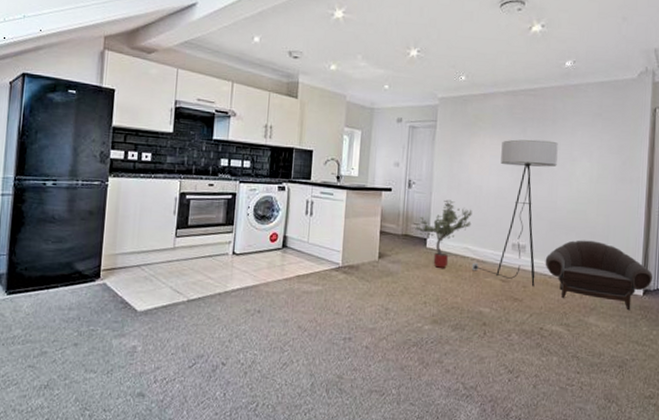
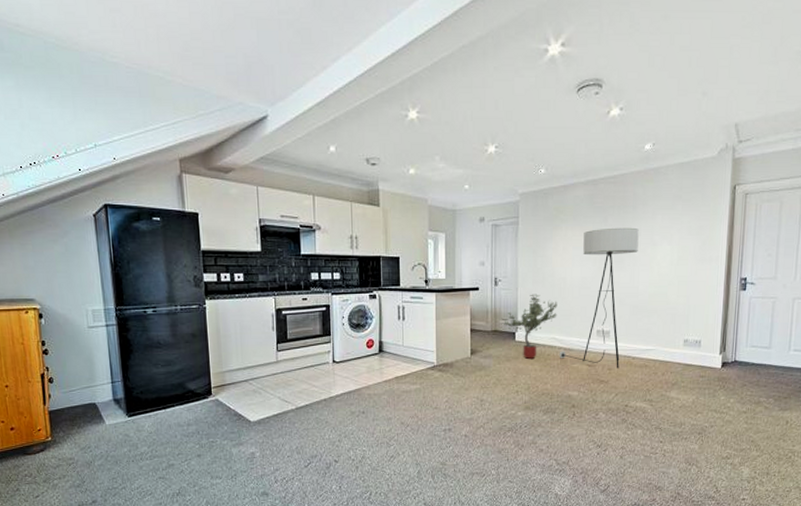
armchair: present [545,240,652,311] -> none [628,321,730,383]

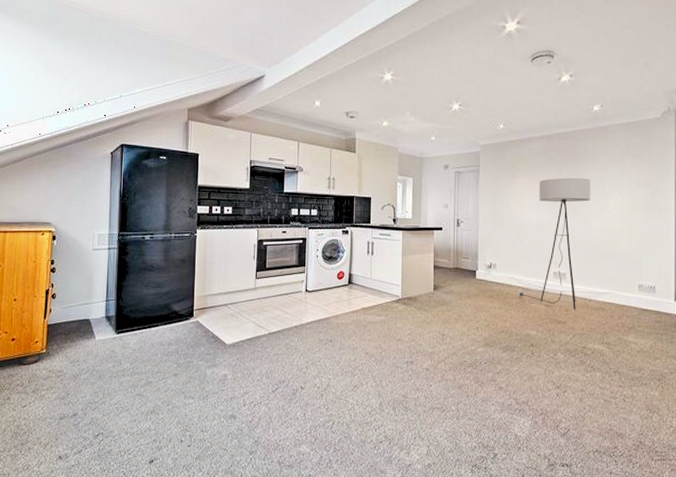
potted tree: present [503,294,558,360] -> none [465,235,516,297]

